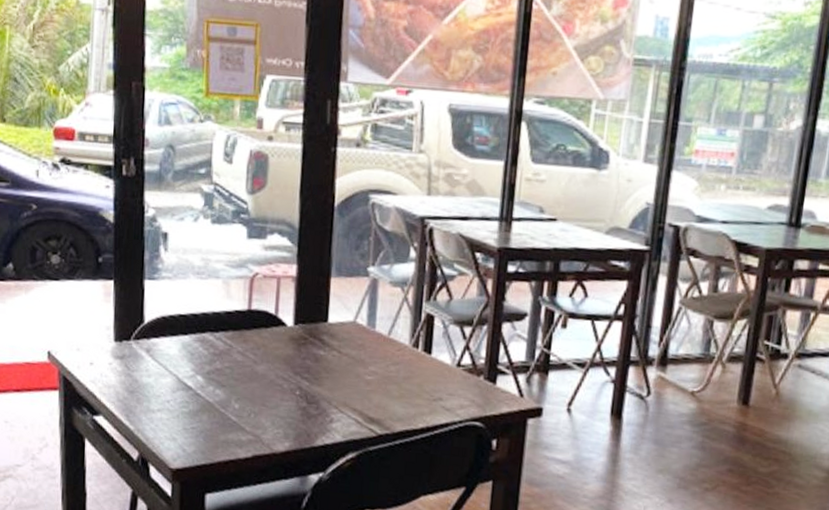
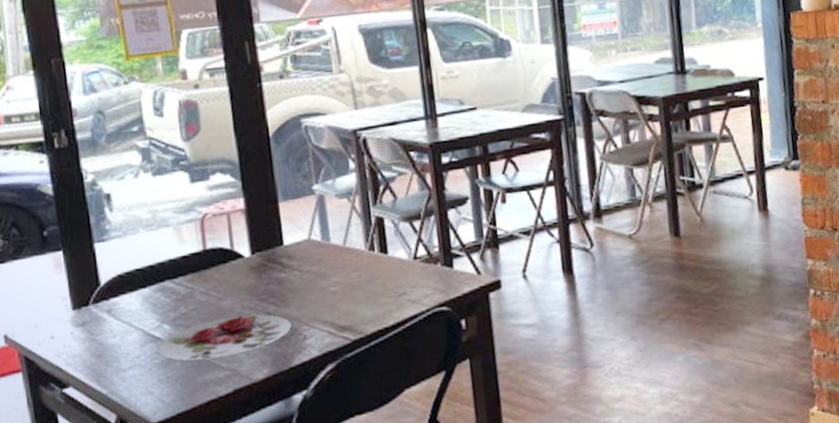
plate: none [187,382,321,422] -> present [157,314,292,361]

